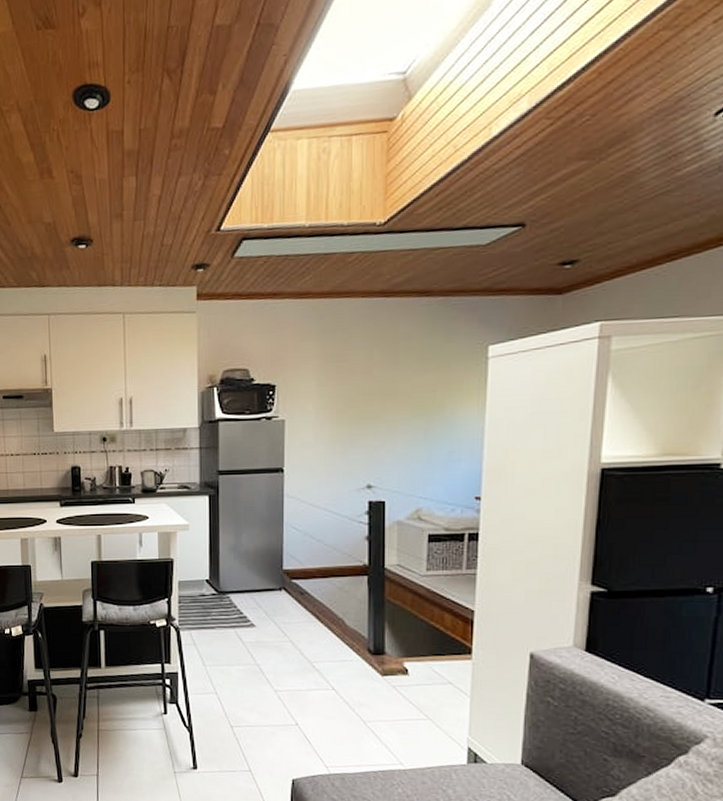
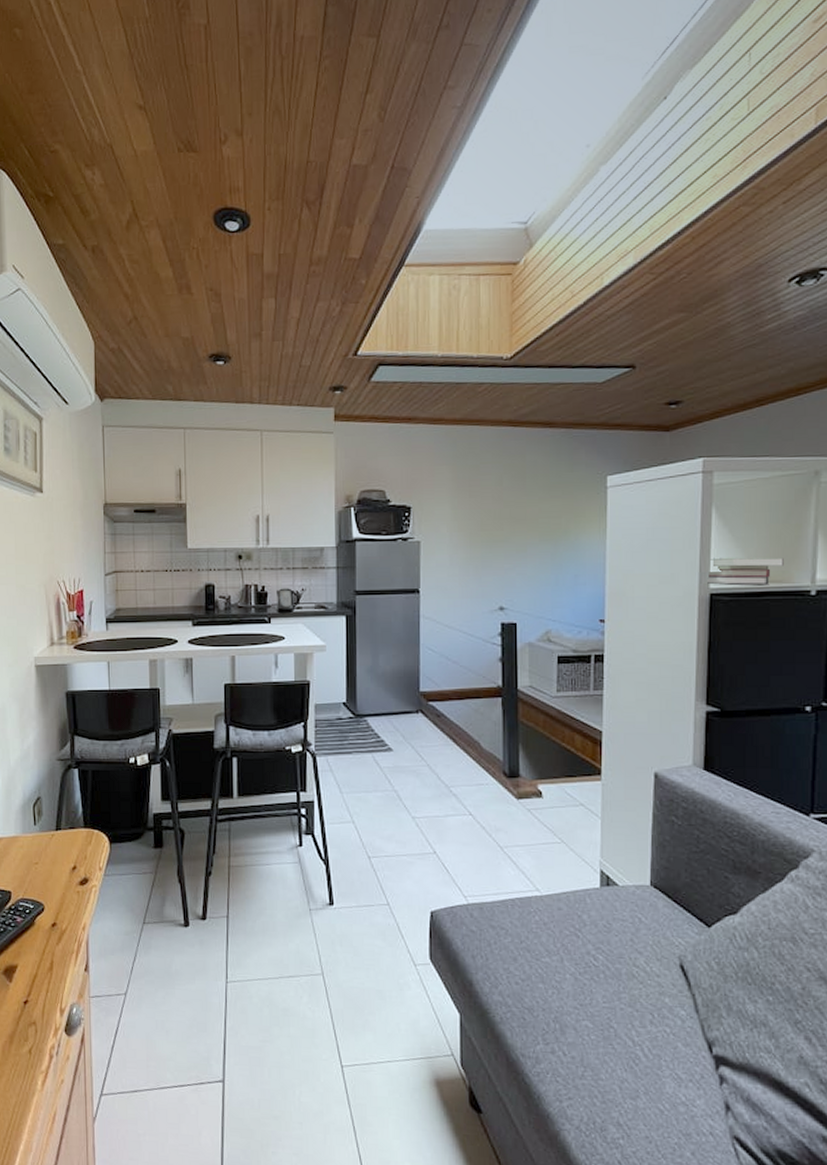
books: none [599,428,690,459] -> present [707,557,784,586]

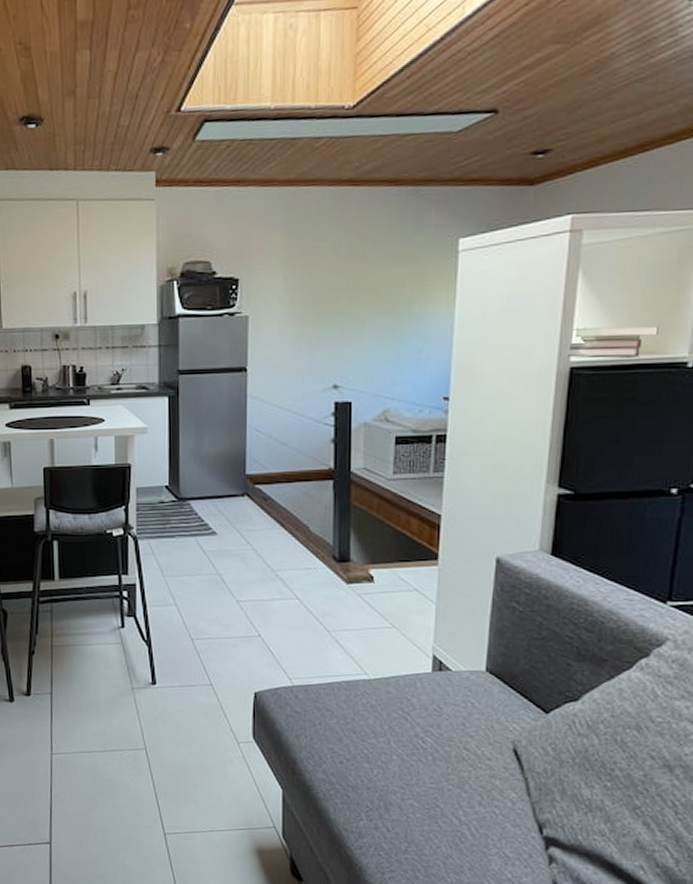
kettle: present [277,588,300,614] -> none [96,368,120,395]

